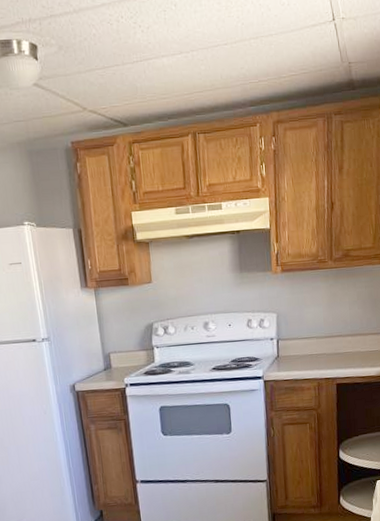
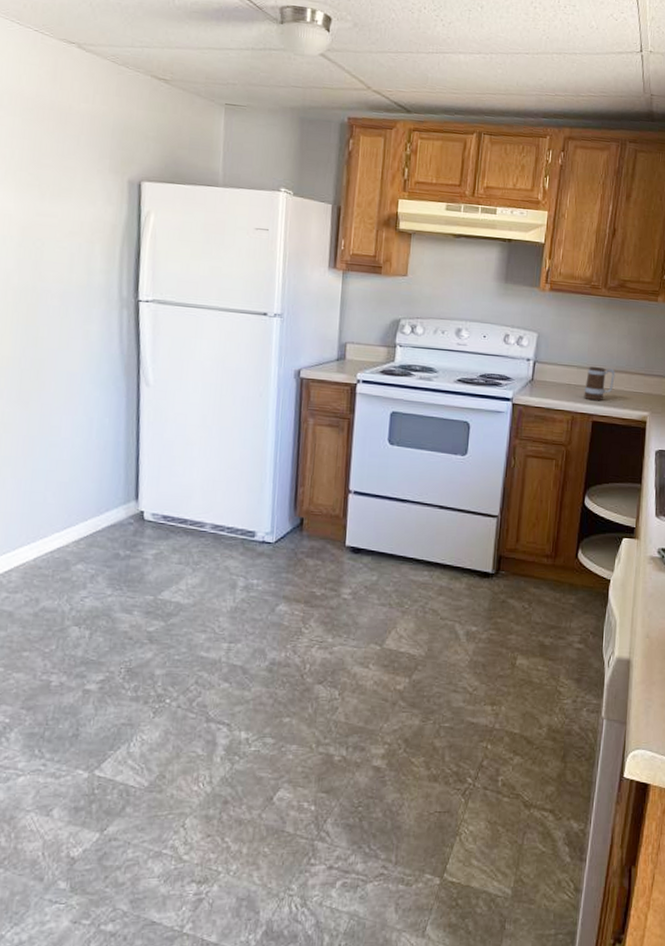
mug: none [325,333,351,366] -> present [584,367,616,401]

